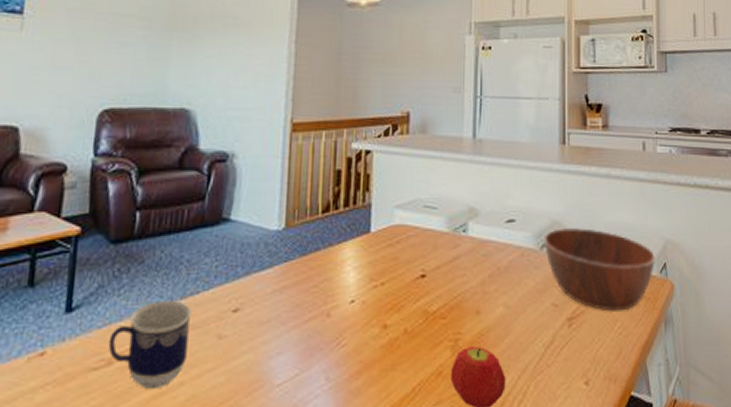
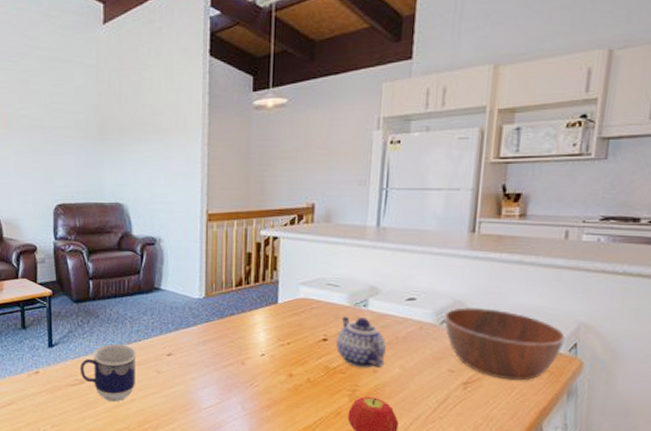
teapot: none [436,244,488,310] -> present [336,316,386,368]

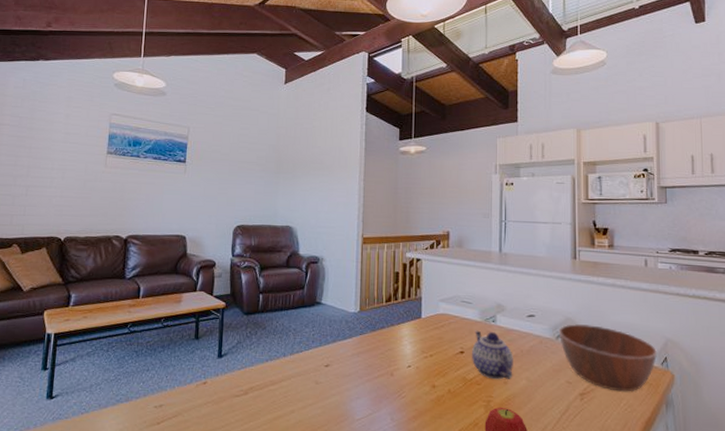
cup: present [79,344,137,402] -> none [245,355,298,414]

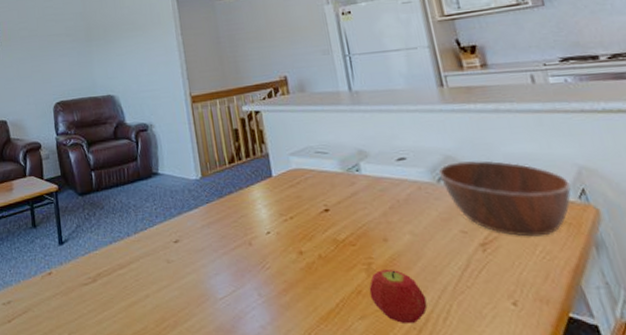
teapot: present [472,330,513,380] -> none [337,183,393,238]

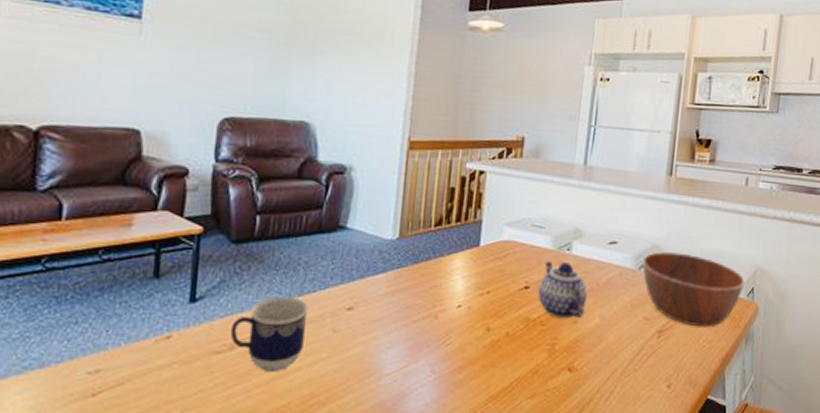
cup: none [91,235,147,300] -> present [230,297,309,373]
teapot: none [337,183,393,238] -> present [538,260,588,319]
fruit: present [369,269,428,323] -> none [545,350,596,402]

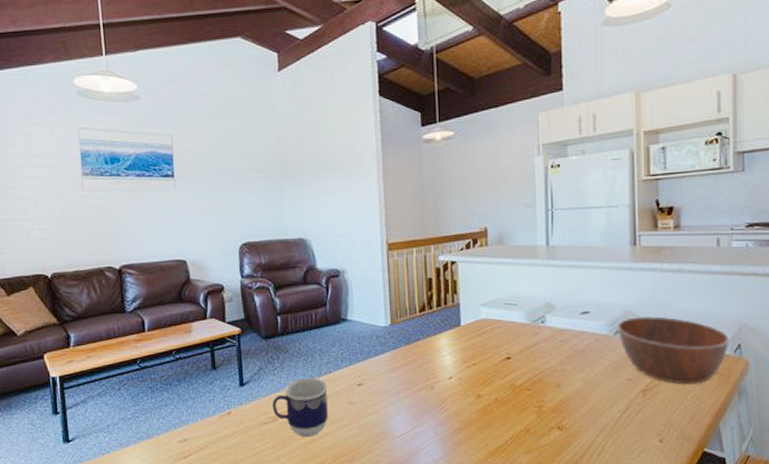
teapot: present [538,260,588,319] -> none [520,333,567,384]

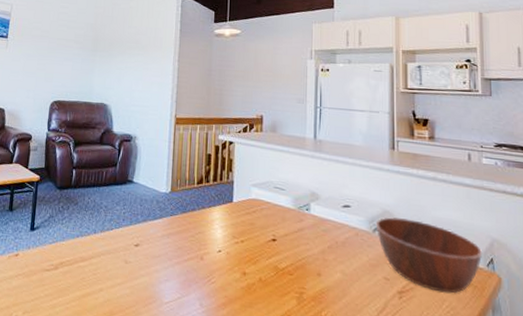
cup: present [272,378,328,438] -> none [55,231,108,291]

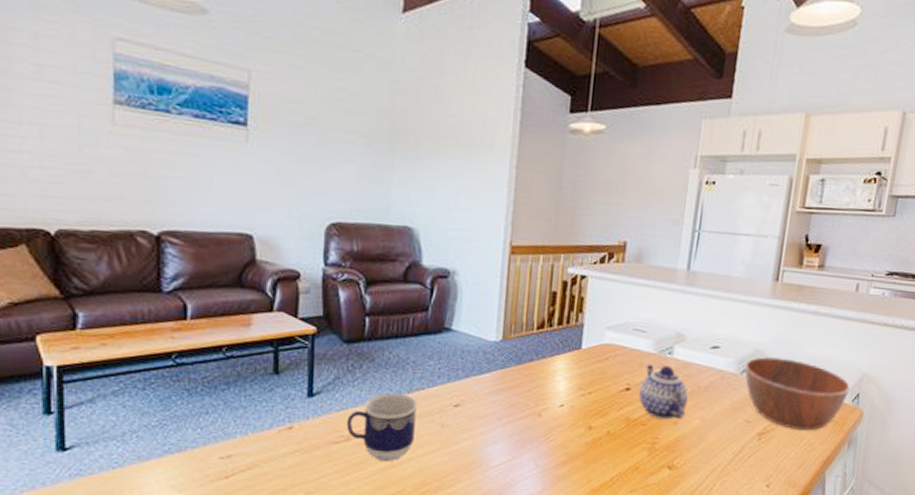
cup: none [55,231,108,291] -> present [346,393,418,462]
teapot: none [284,218,328,271] -> present [639,363,689,420]

